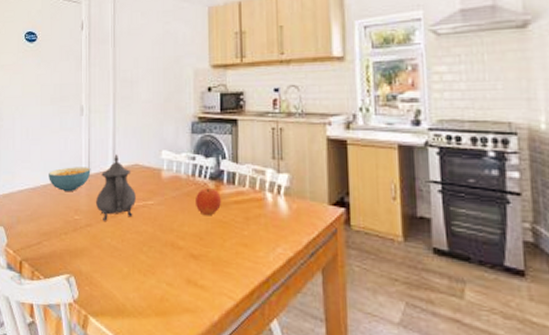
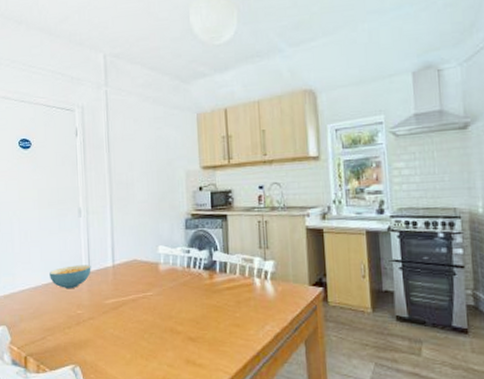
teapot: present [96,154,136,221] -> none [97,251,136,313]
fruit: present [196,188,221,216] -> none [191,277,215,303]

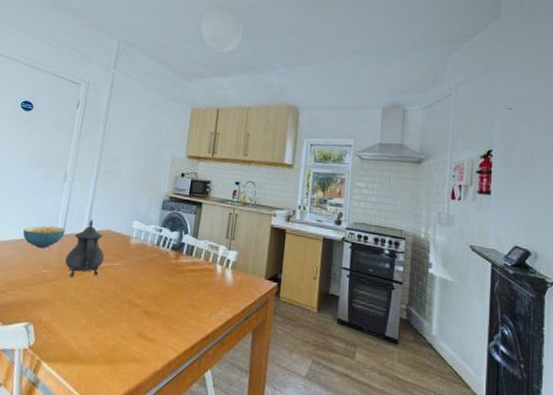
teapot: none [97,251,136,313] -> present [65,219,104,277]

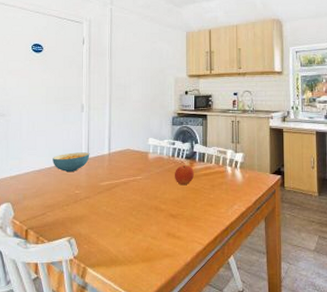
teapot: present [65,219,104,277] -> none [94,142,127,194]
fruit: none [156,256,179,280] -> present [175,165,194,186]

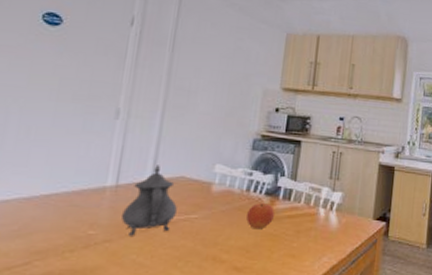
cereal bowl: present [53,152,90,173] -> none [54,175,121,204]
teapot: none [94,142,127,194] -> present [122,165,177,236]

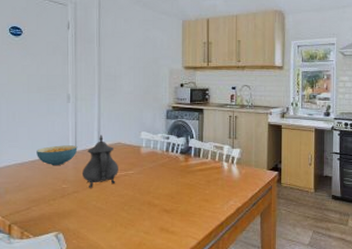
cereal bowl: none [54,175,121,204] -> present [36,145,78,166]
fruit: present [246,203,274,230] -> none [169,160,189,181]

